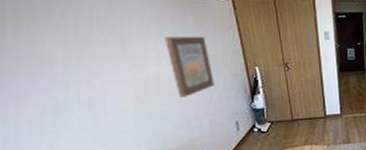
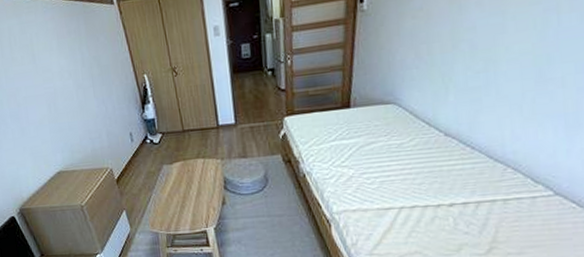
wall art: present [165,36,215,98] -> none [65,46,109,110]

